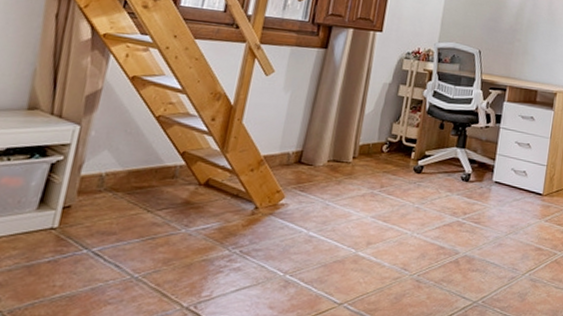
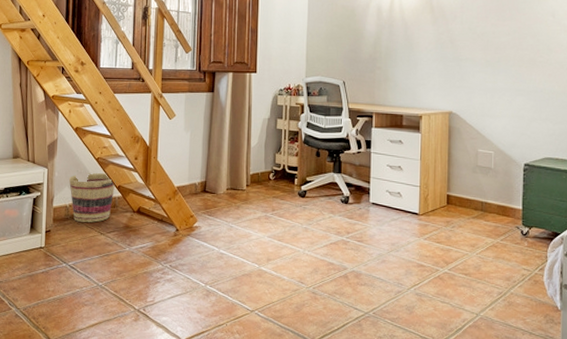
basket: none [109,134,180,197] -> present [68,172,116,222]

